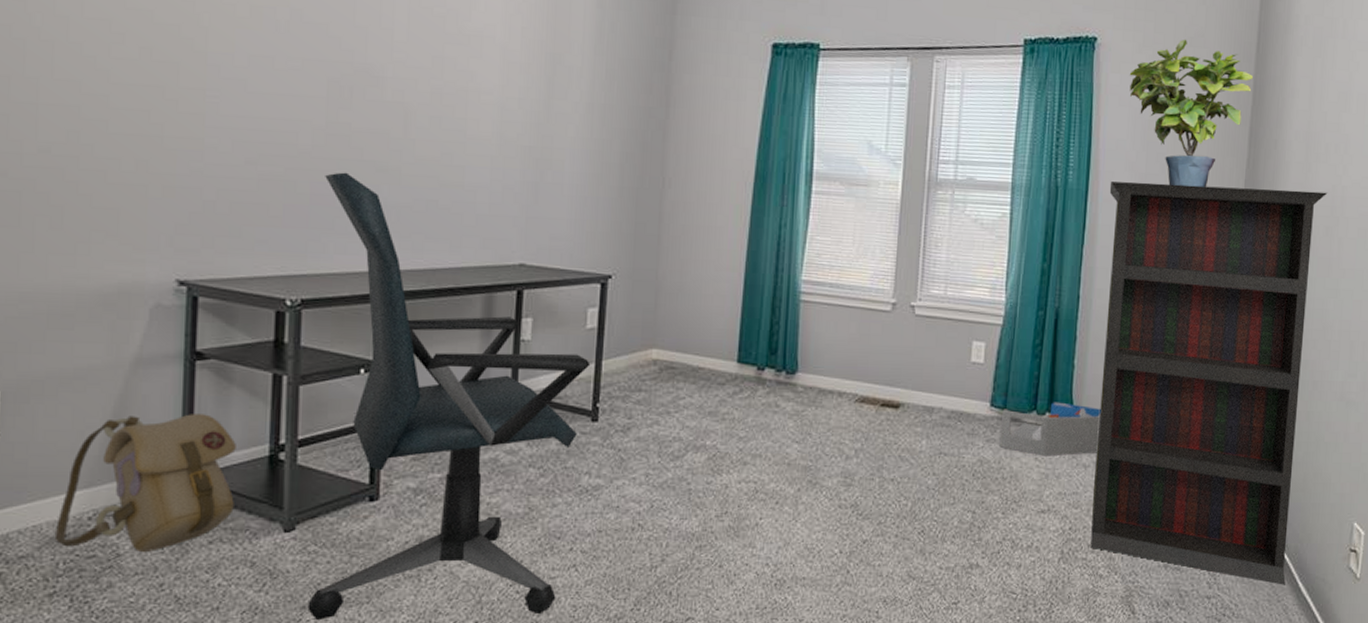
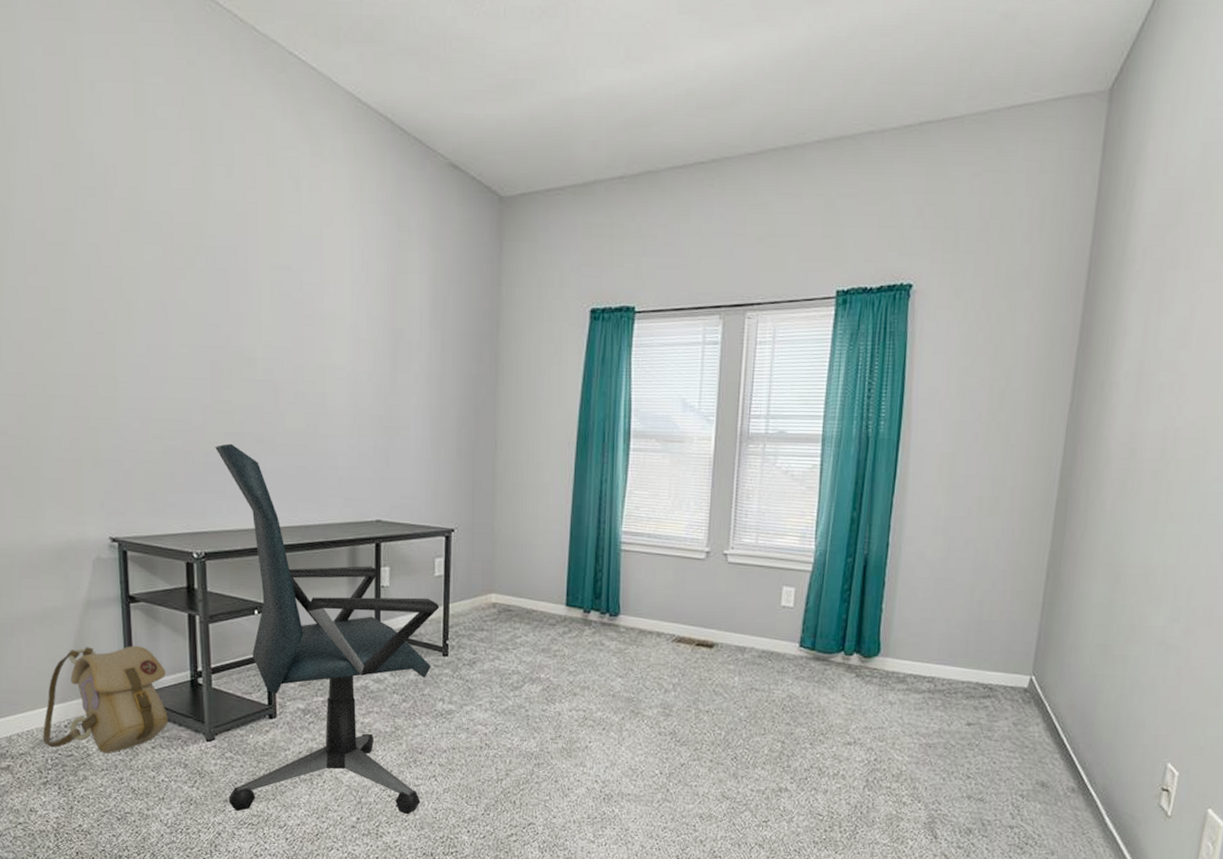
storage bin: present [999,402,1101,457] -> none [808,643,908,694]
bookshelf: present [1090,181,1328,585] -> none [895,430,1158,819]
potted plant: present [1129,39,1253,187] -> none [945,280,1080,433]

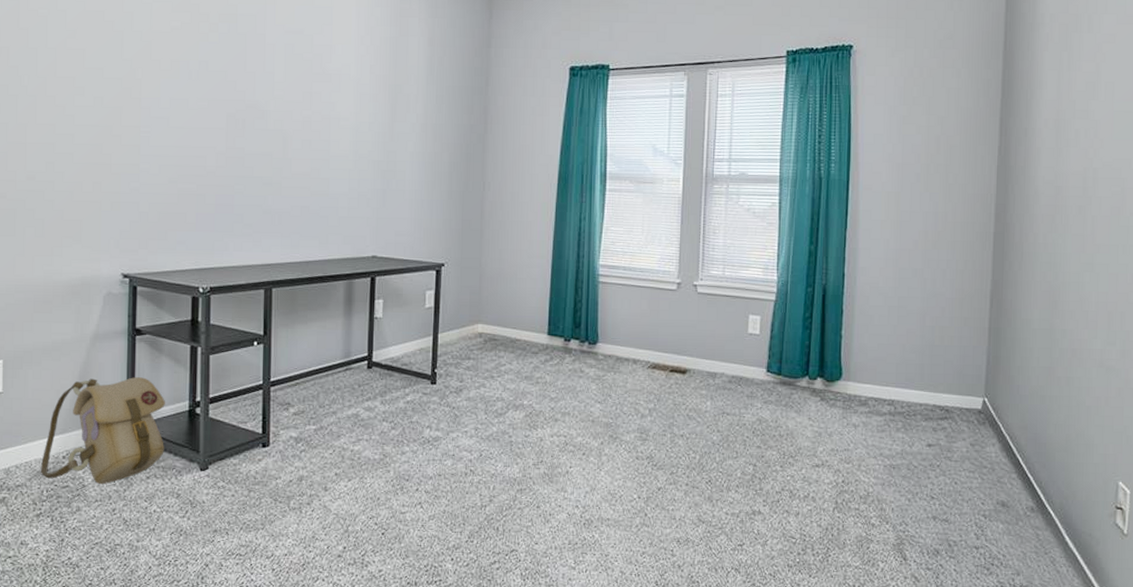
office chair: present [215,443,440,815] -> none [218,186,429,543]

